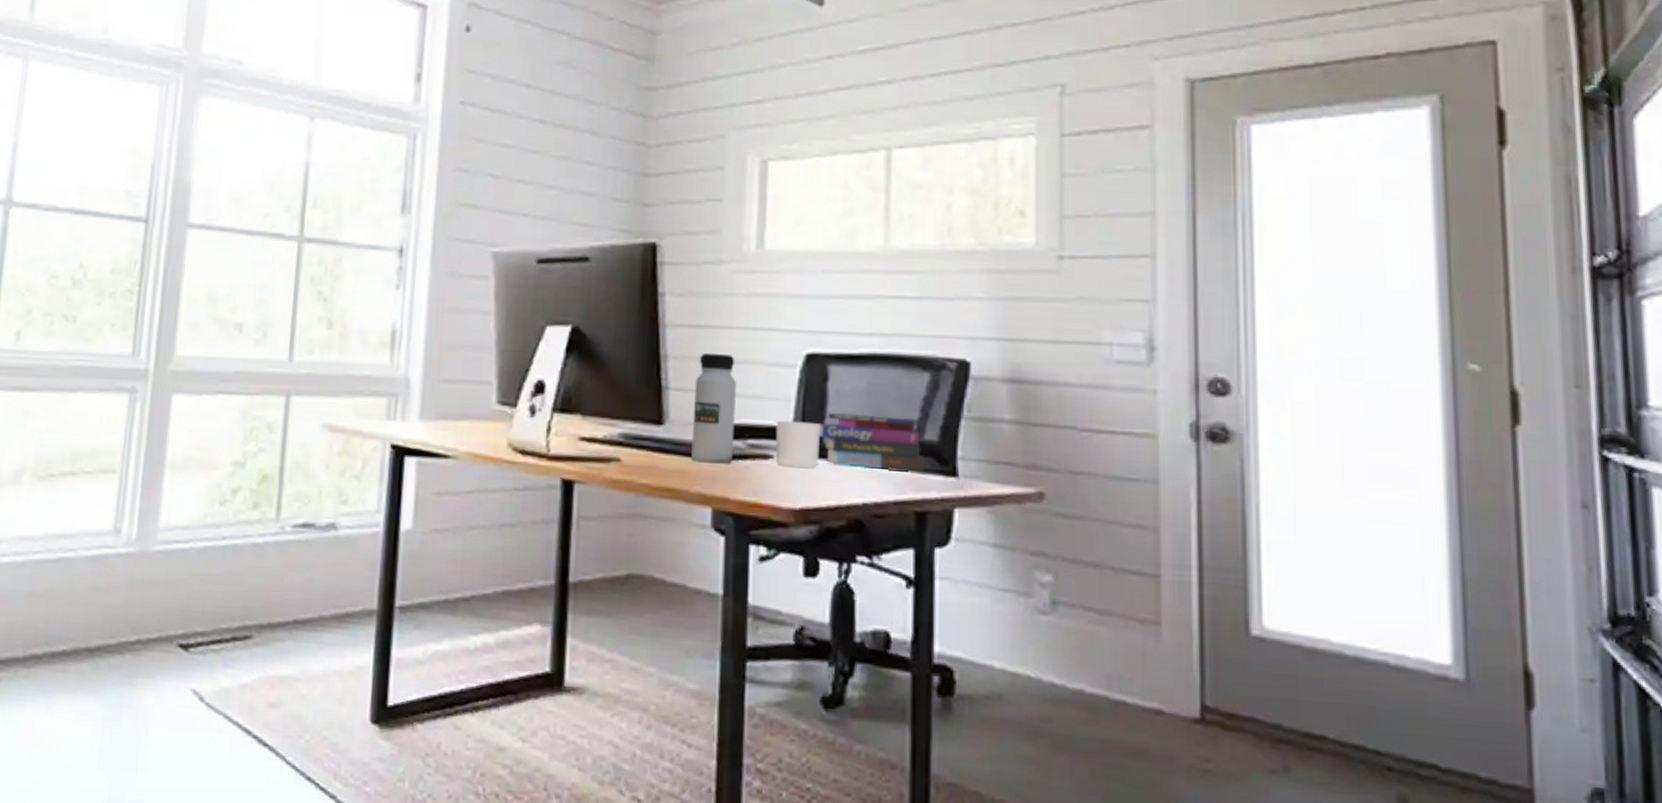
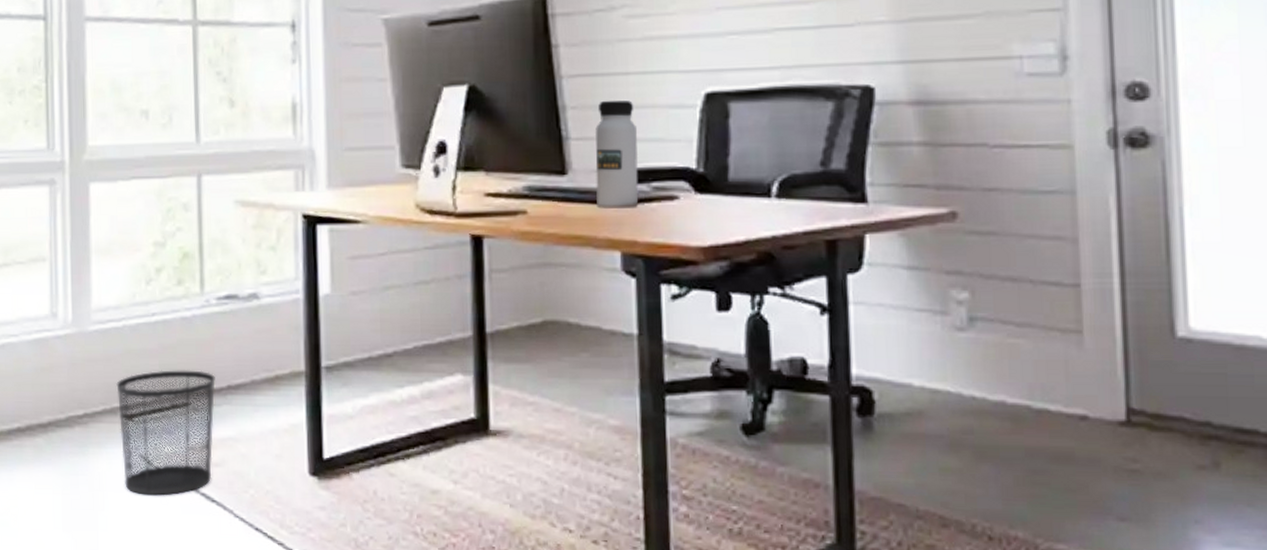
waste bin: none [172,598,282,736] -> present [116,370,215,496]
mug: present [775,420,822,469] -> none [679,160,726,207]
books: present [819,412,926,473] -> none [723,147,833,203]

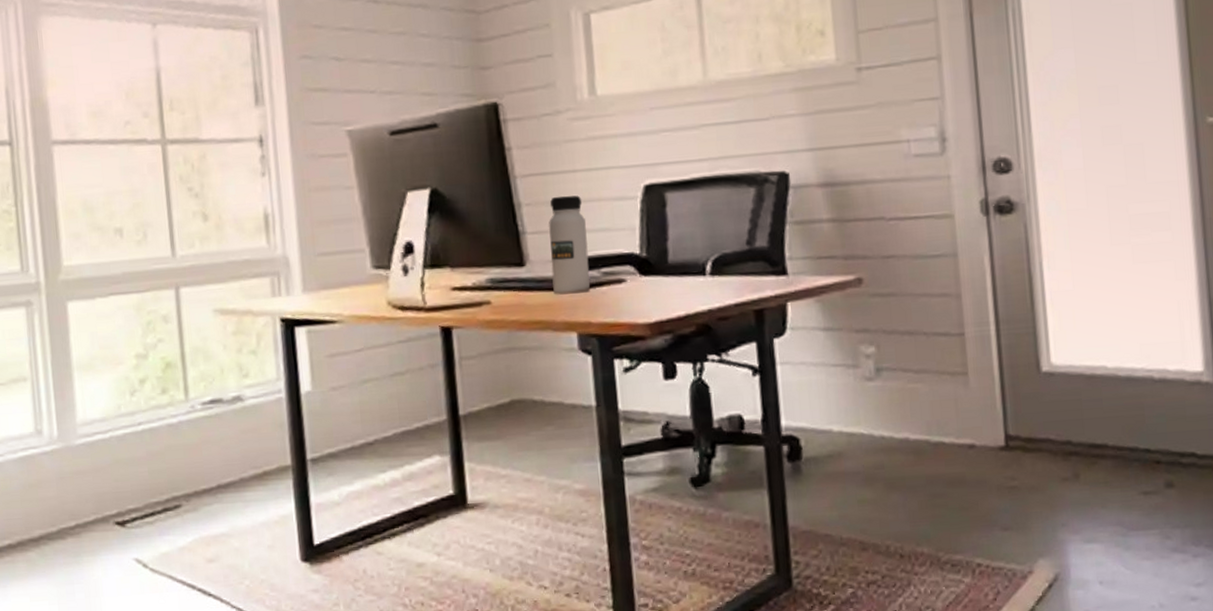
waste bin: present [116,370,215,496] -> none [107,473,207,596]

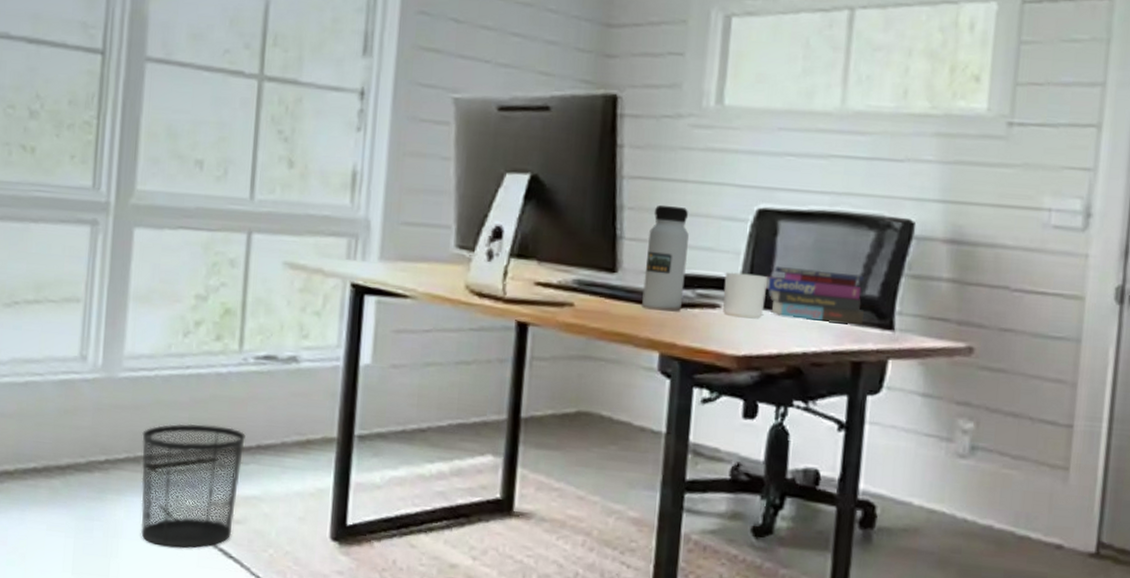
waste bin: none [107,473,207,596] -> present [141,423,245,549]
mug: none [625,245,666,289] -> present [722,272,768,319]
books: none [662,229,758,281] -> present [765,265,865,326]

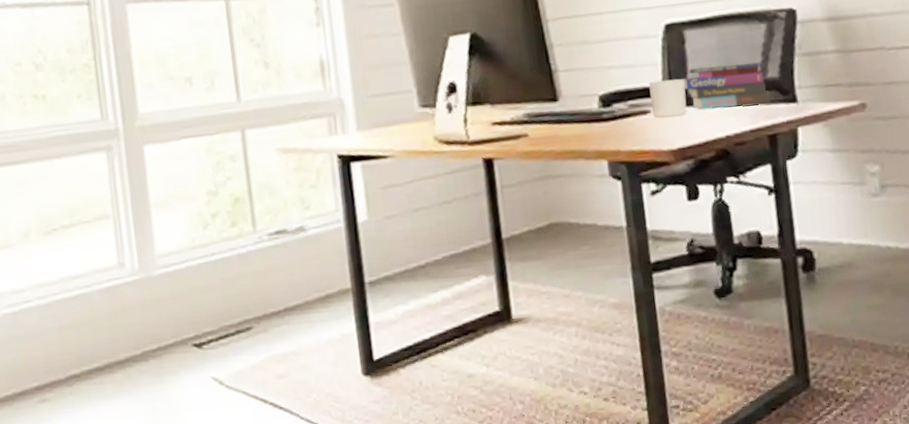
waste bin: present [141,423,245,549] -> none [184,298,277,411]
water bottle: present [642,205,689,313] -> none [578,35,618,127]

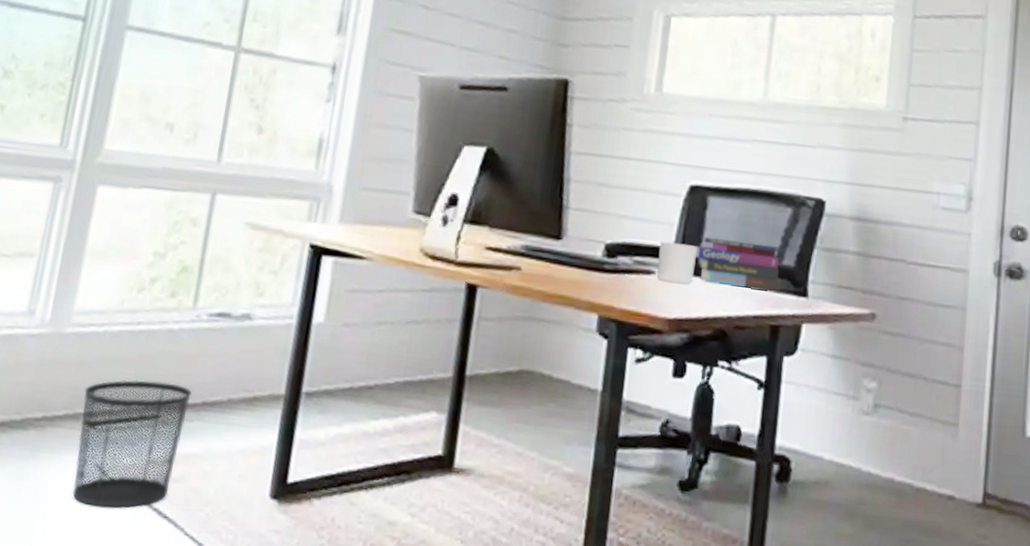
waste bin: none [184,298,277,411] -> present [72,380,192,509]

